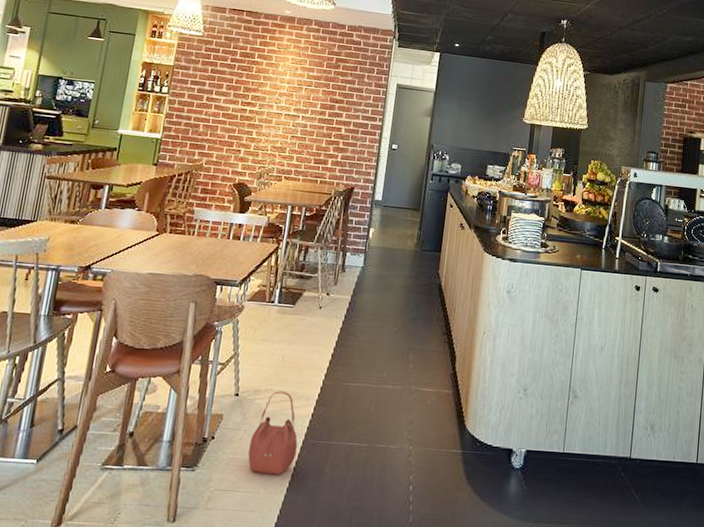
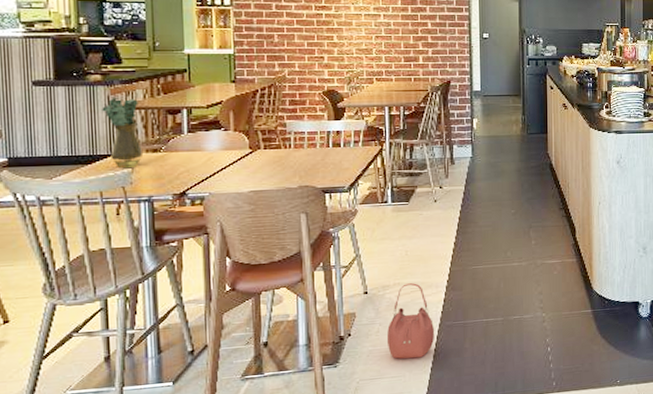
vase: none [32,165,69,236] -> present [102,95,144,169]

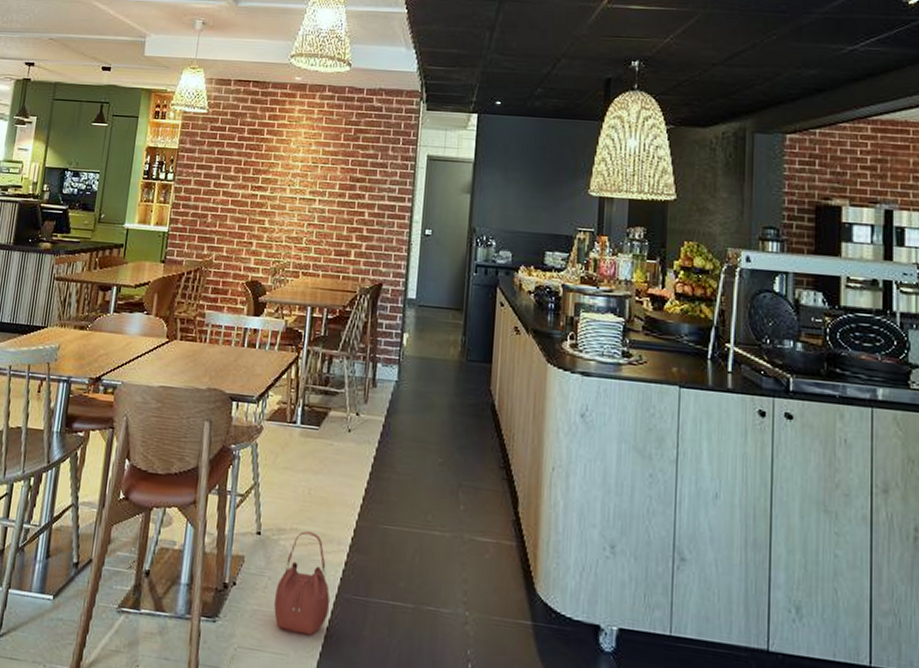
vase: present [102,95,144,169] -> none [43,265,77,344]

